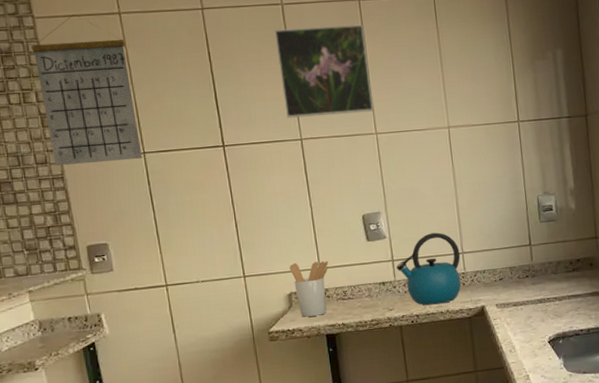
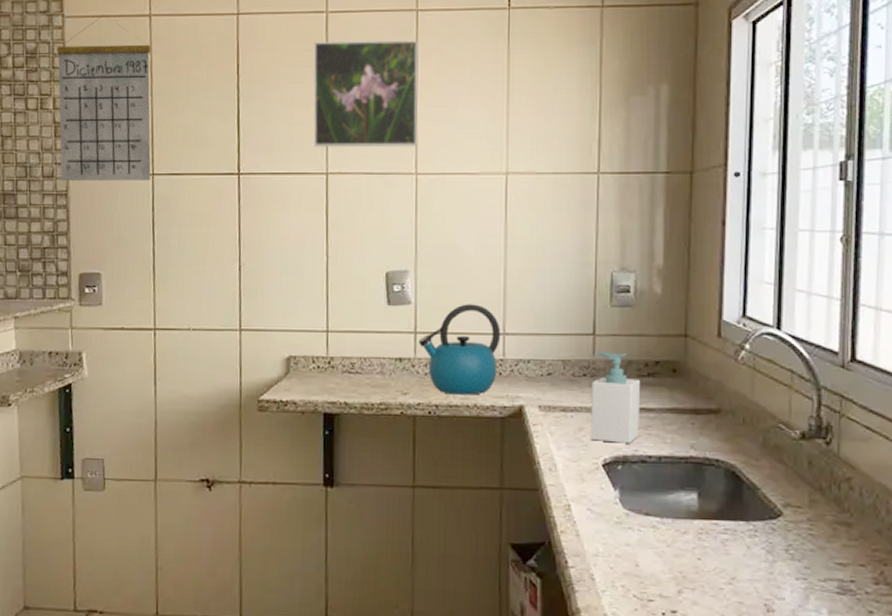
utensil holder: present [289,261,329,317] -> none [292,321,338,389]
soap bottle: none [533,256,572,325] -> present [591,352,641,443]

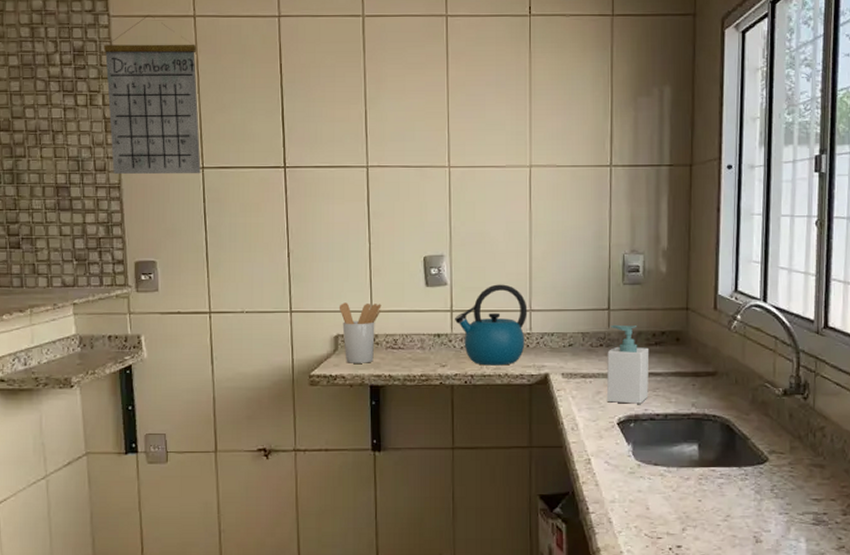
utensil holder: none [292,321,338,389] -> present [339,302,382,363]
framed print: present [313,39,419,147] -> none [352,42,450,143]

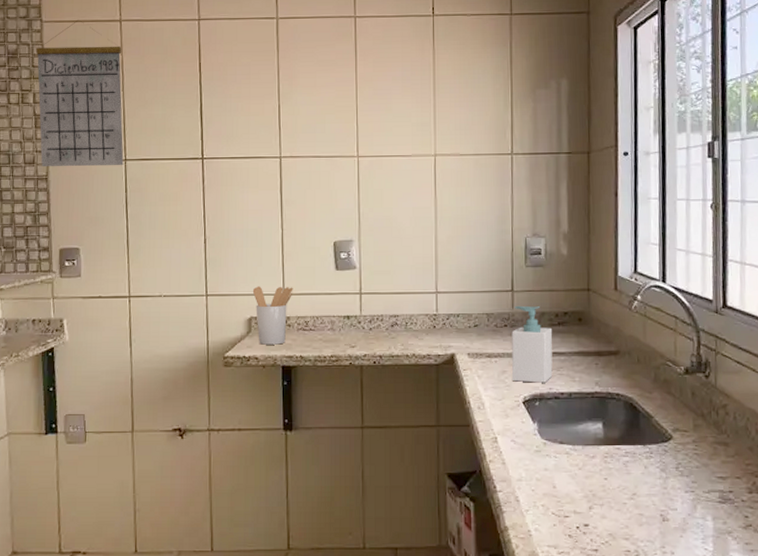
kettle: present [454,284,528,366] -> none [363,267,434,346]

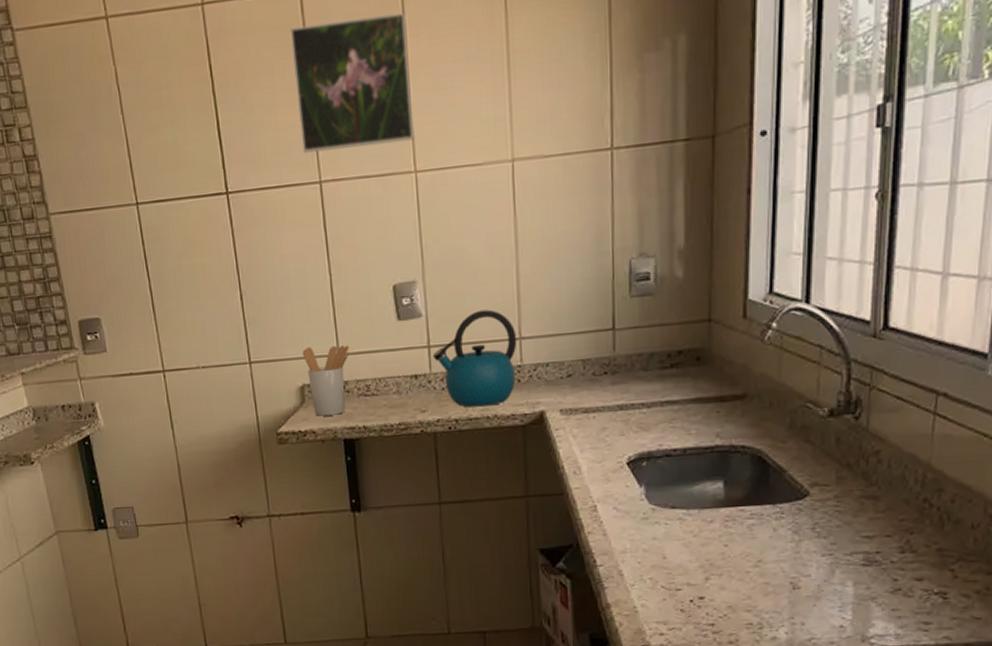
calendar: present [35,20,124,167] -> none [11,22,136,221]
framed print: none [266,41,359,134] -> present [290,12,415,153]
kettle: none [363,267,434,346] -> present [432,309,517,408]
soap bottle: present [511,305,553,383] -> none [613,346,664,440]

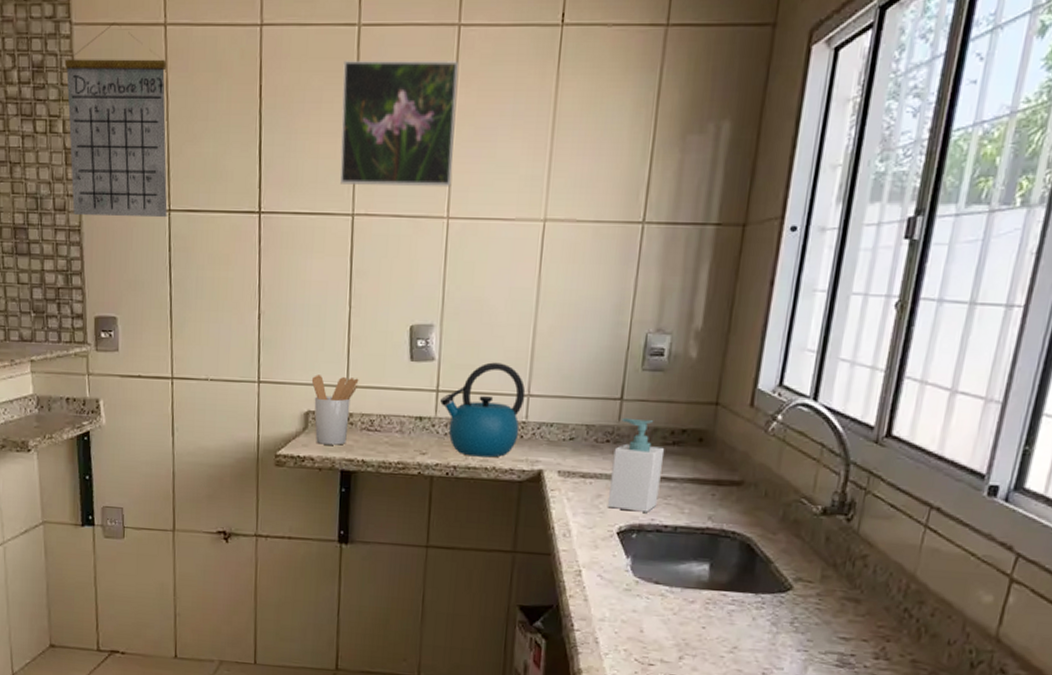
calendar: none [11,22,136,221] -> present [64,22,168,218]
soap bottle: none [613,346,664,440] -> present [608,417,665,512]

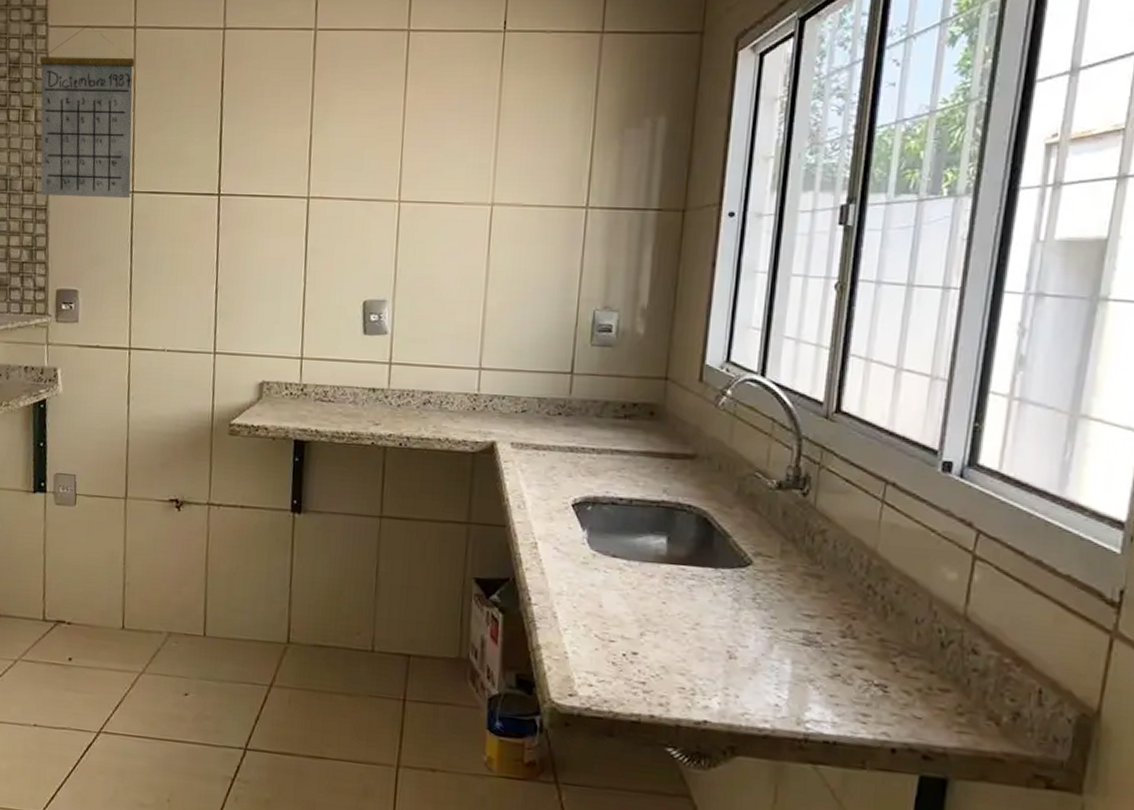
utensil holder: present [311,375,359,445] -> none [266,347,313,415]
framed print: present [339,59,459,188] -> none [296,60,409,174]
kettle: present [439,362,526,458] -> none [392,336,477,429]
soap bottle: present [608,417,665,512] -> none [562,391,617,485]

